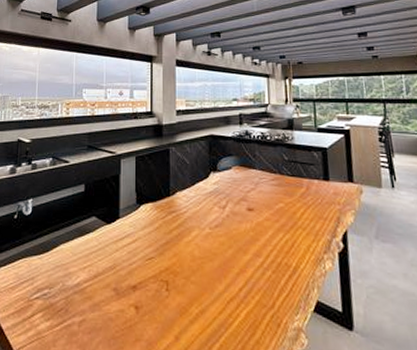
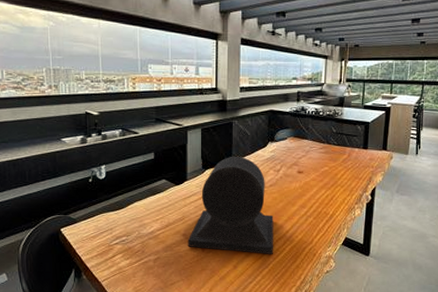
speaker: none [119,188,224,322] -> present [187,156,274,254]

